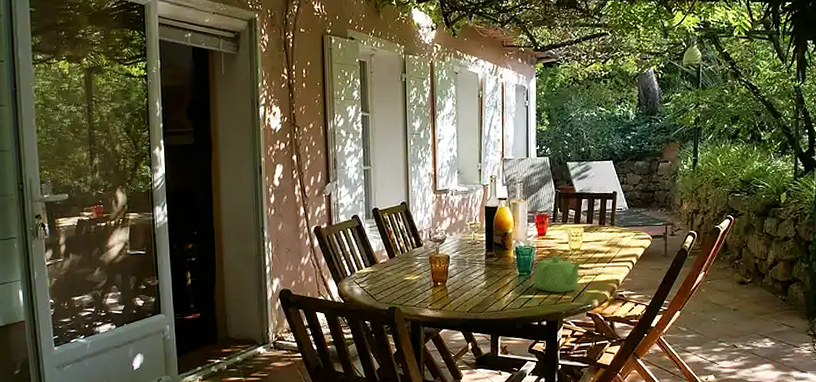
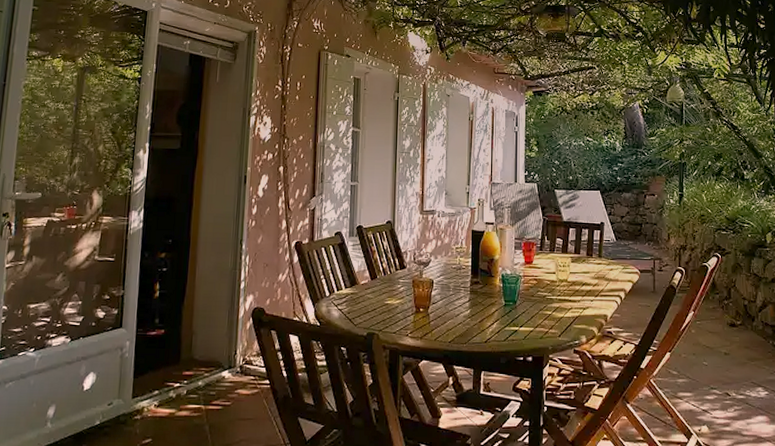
teapot: present [533,256,583,293] -> none [519,287,570,326]

